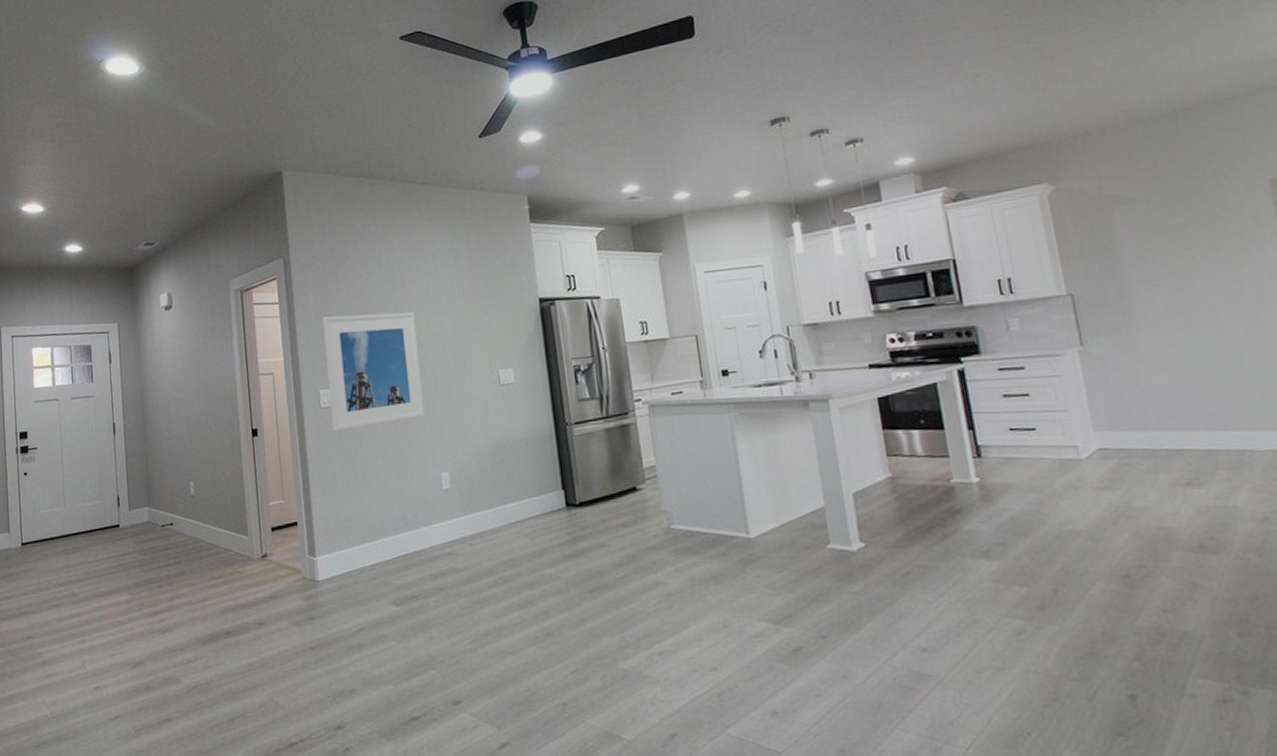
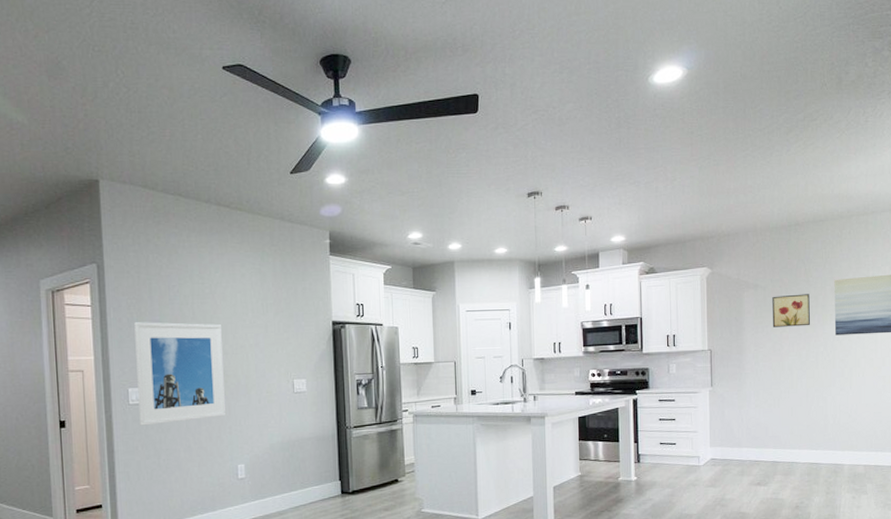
wall art: none [1162,202,1237,255] -> present [772,294,810,327]

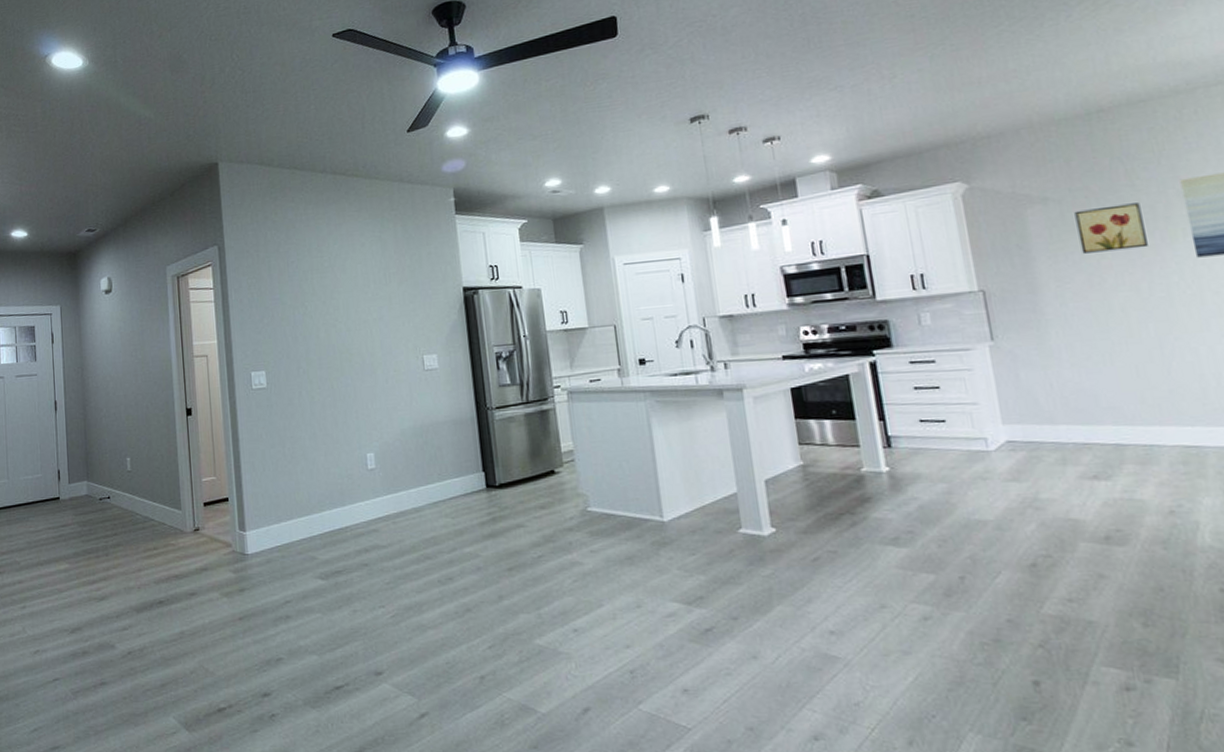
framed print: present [134,322,227,426] -> none [255,298,352,412]

